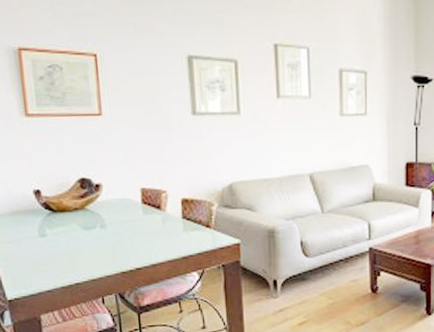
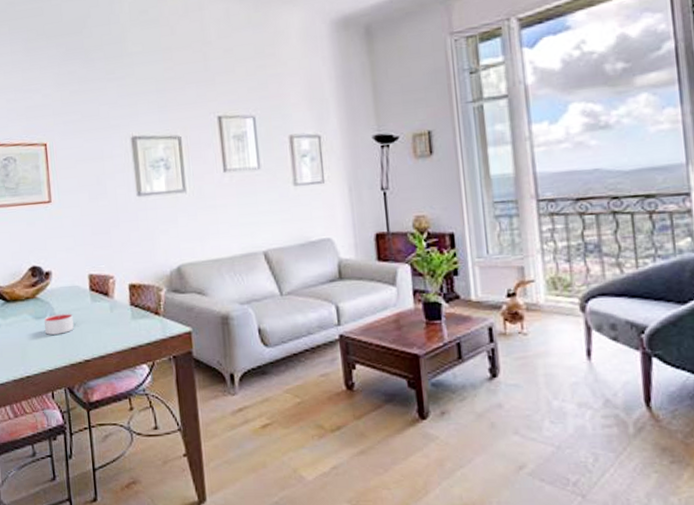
candle: none [94,224,125,245] -> present [44,313,74,335]

